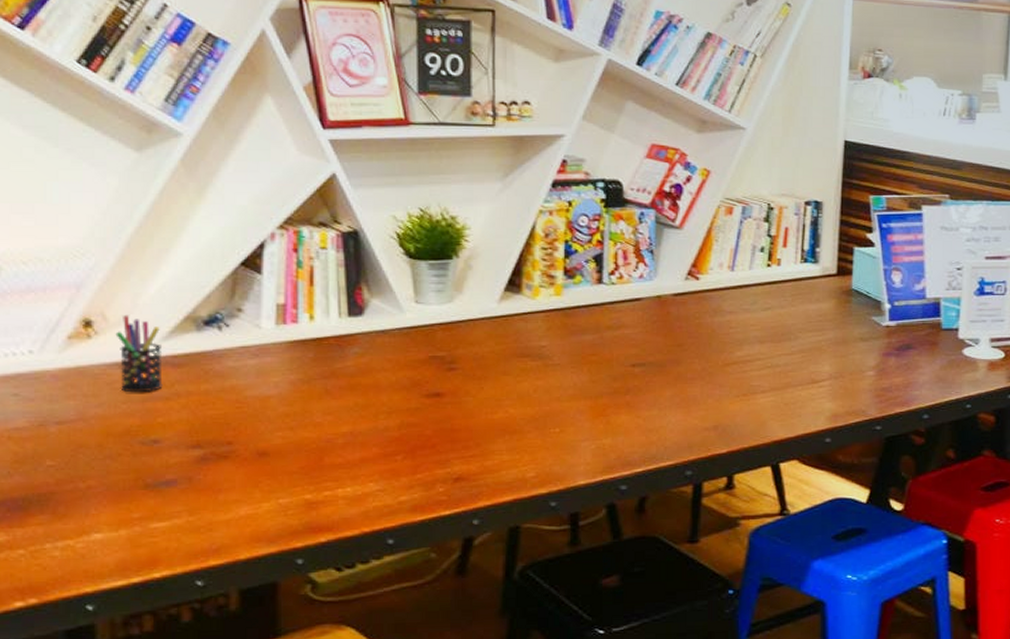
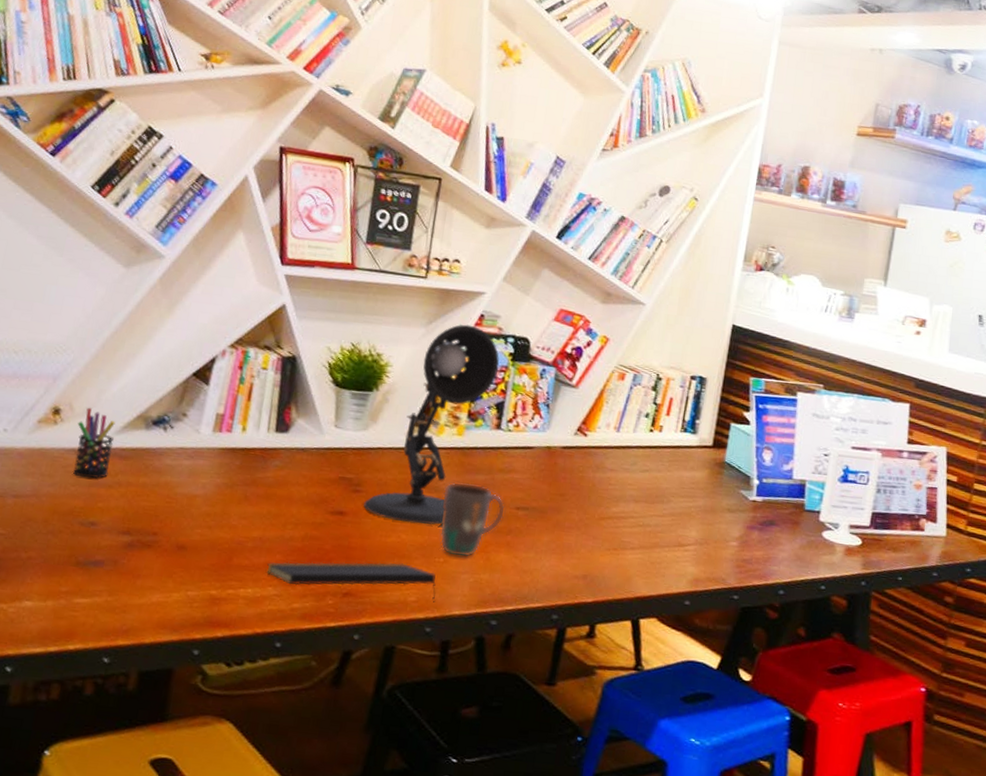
notepad: none [363,439,557,478] -> present [266,562,436,603]
desk lamp: none [462,173,591,396] -> present [364,324,500,525]
mug: none [548,345,620,425] -> present [439,481,506,558]

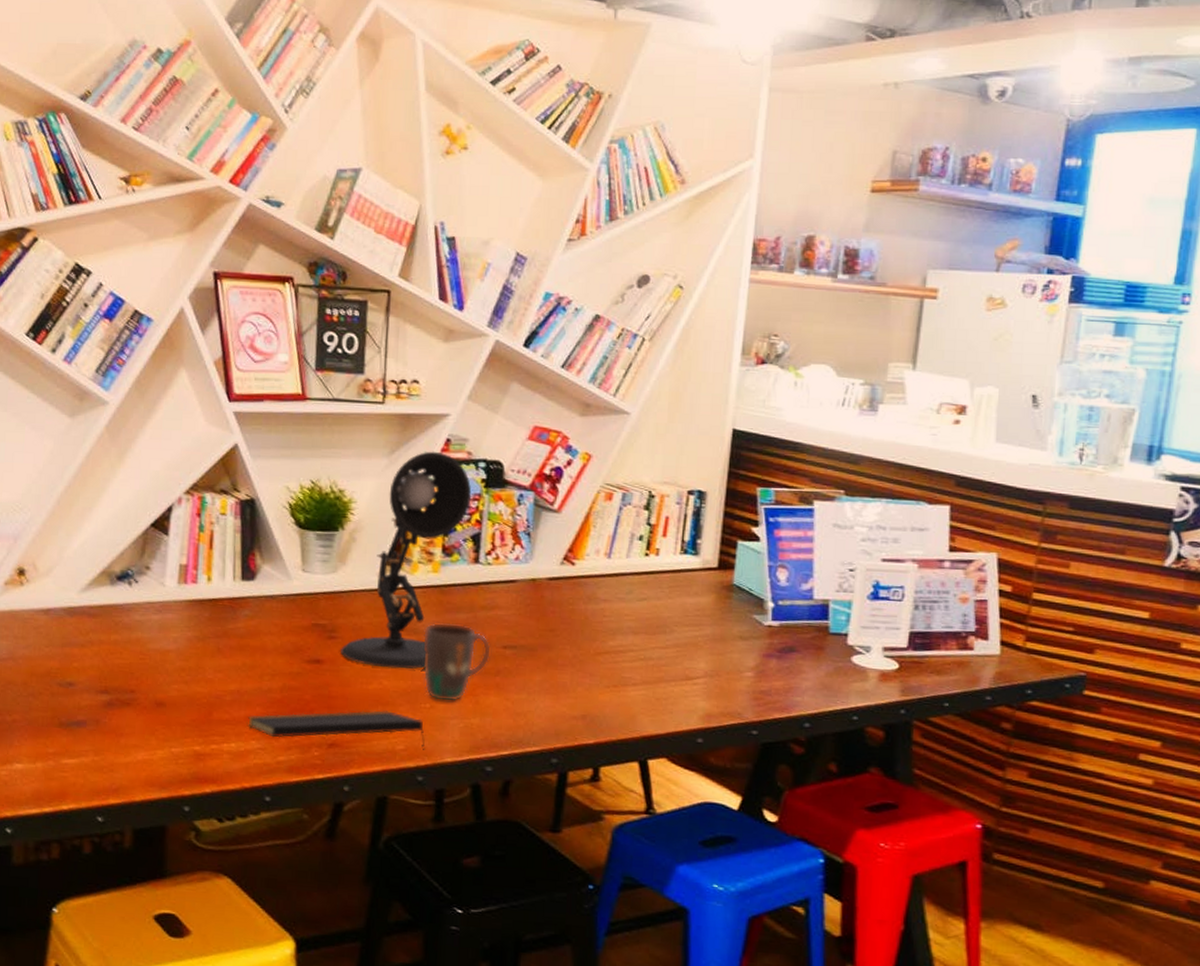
pen holder: present [73,407,116,479] -> none [43,566,81,639]

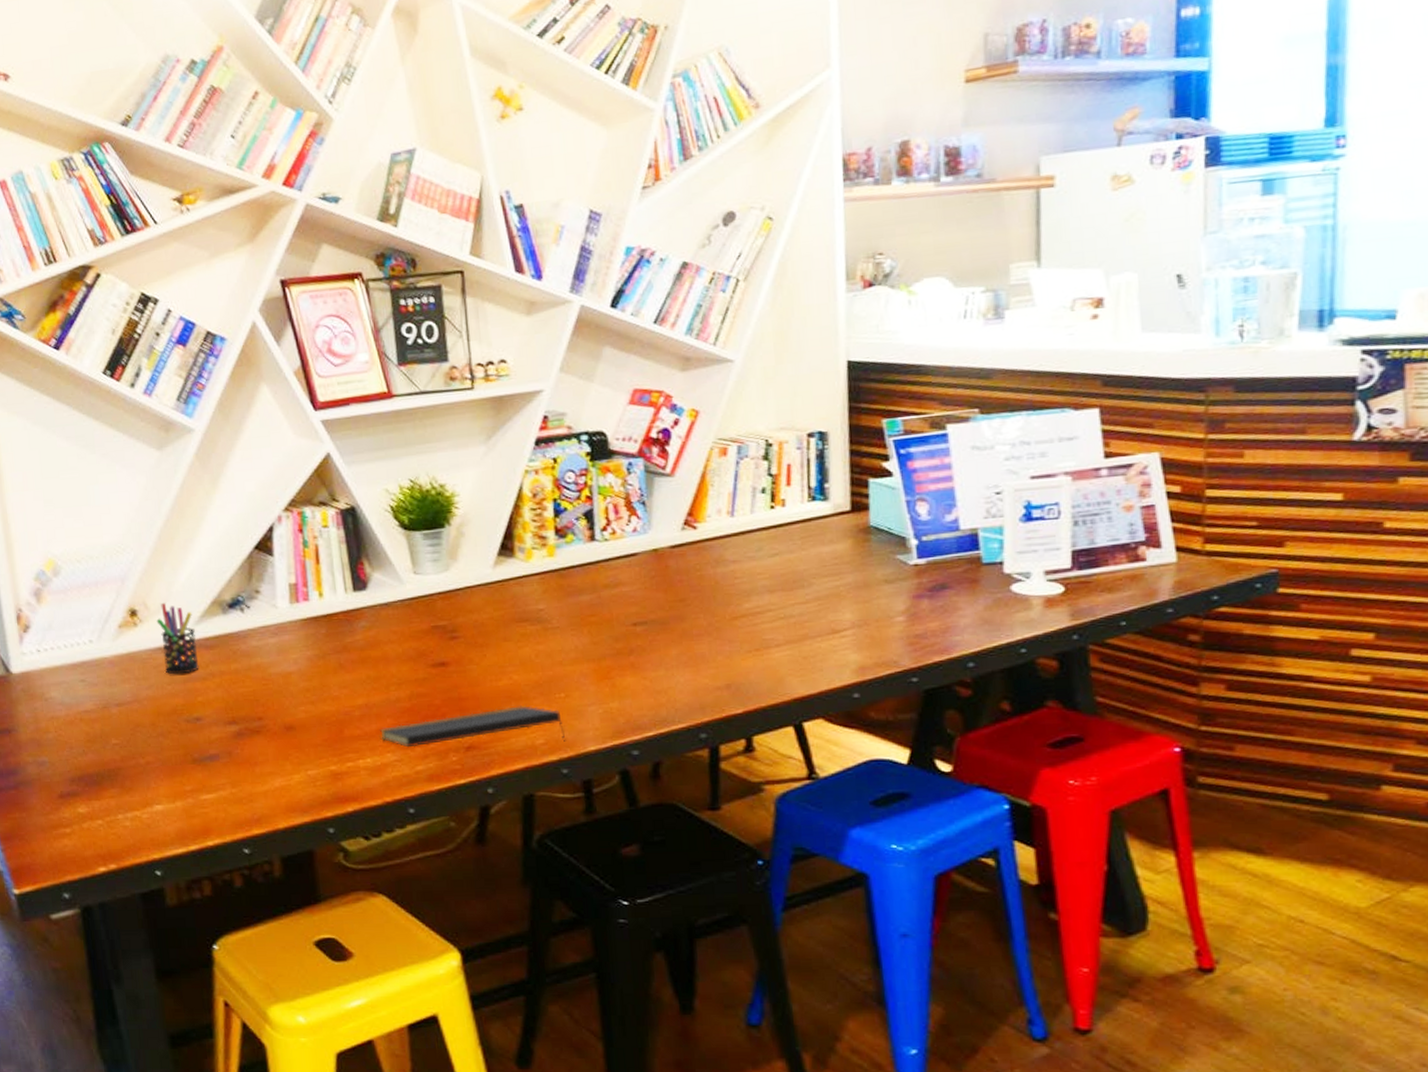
pen holder: none [43,566,81,639] -> present [156,602,199,675]
desk lamp: present [341,451,472,669] -> none [464,430,578,662]
mug: present [422,622,492,702] -> none [547,606,622,689]

